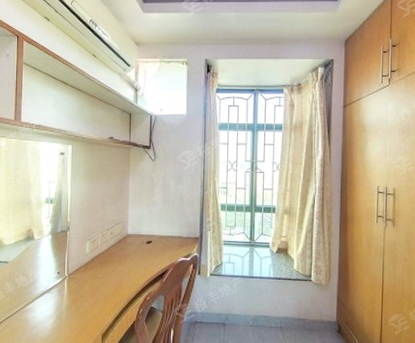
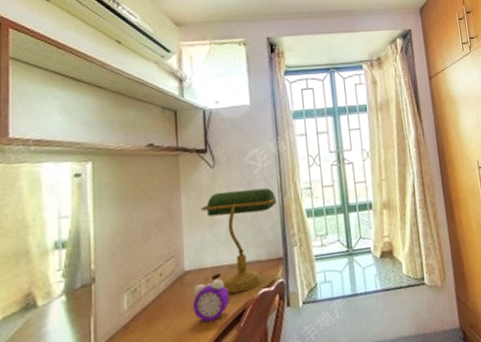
alarm clock: none [131,244,157,273] -> present [192,278,230,322]
desk lamp: none [143,180,199,257] -> present [201,188,277,294]

